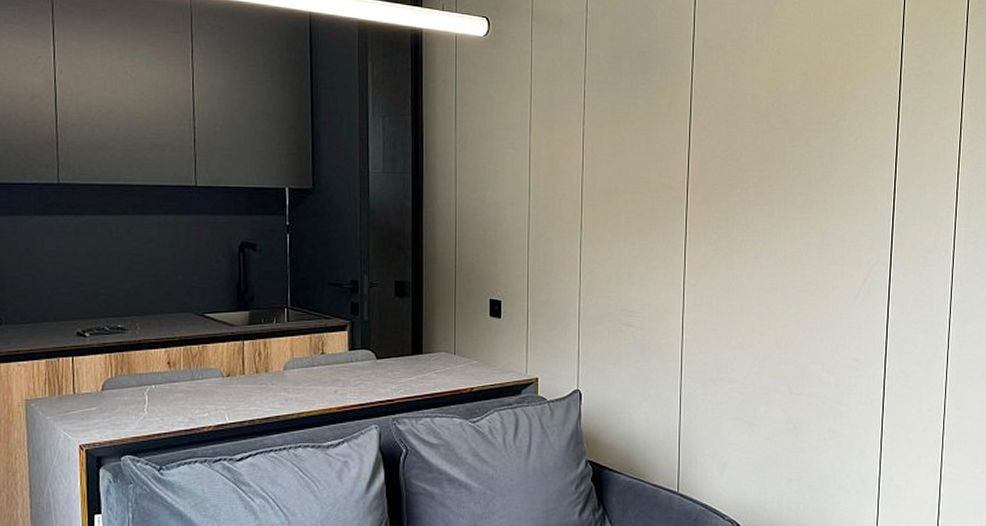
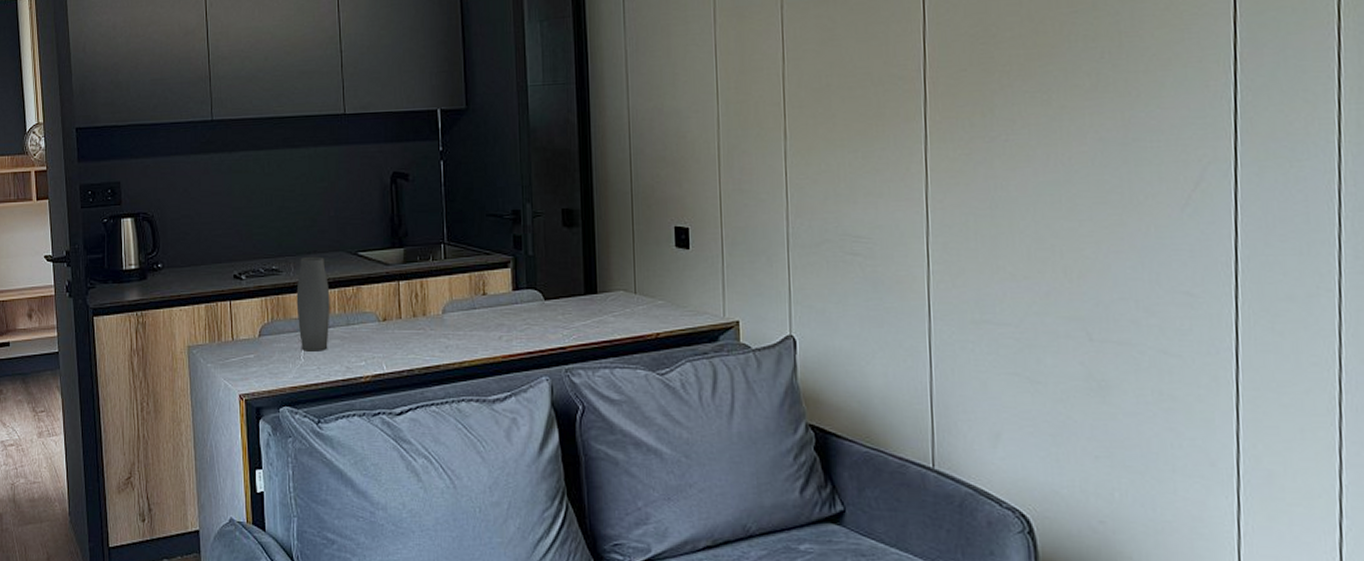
vase: none [141,316,176,404] -> present [296,256,330,352]

